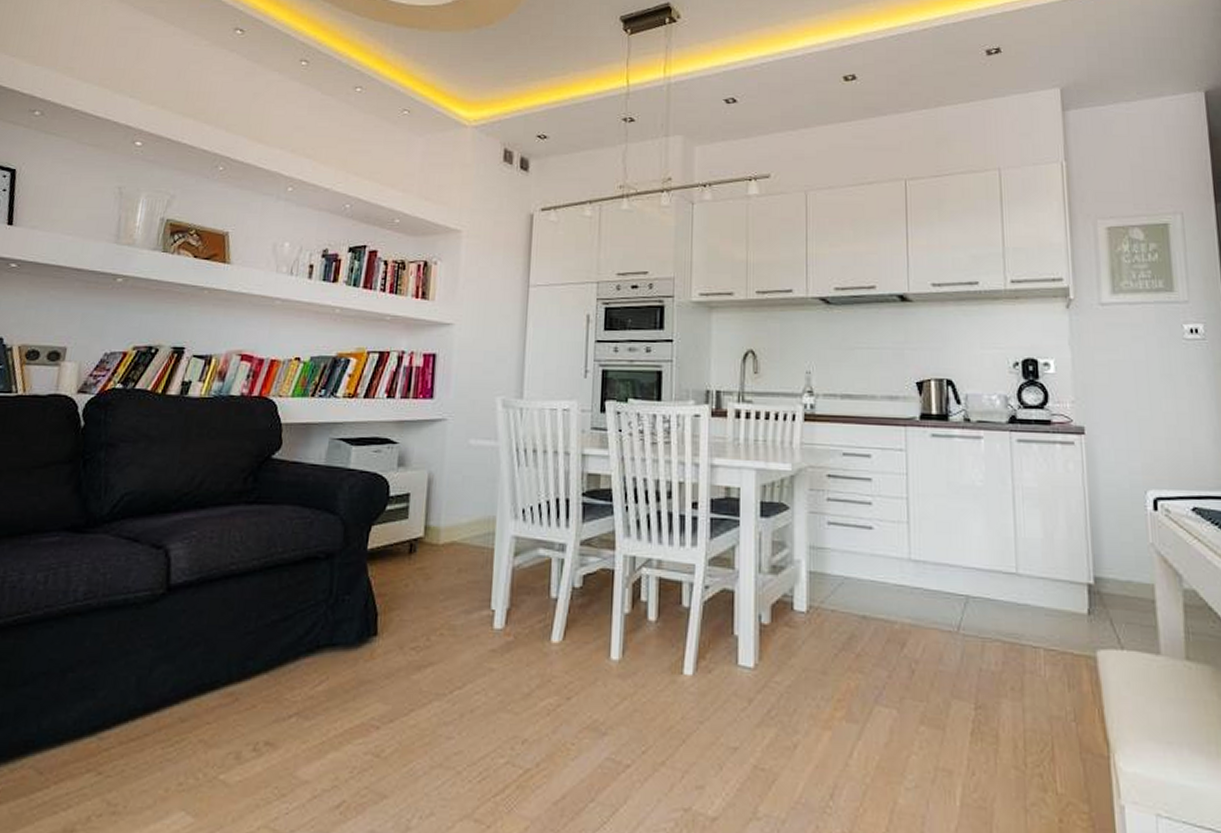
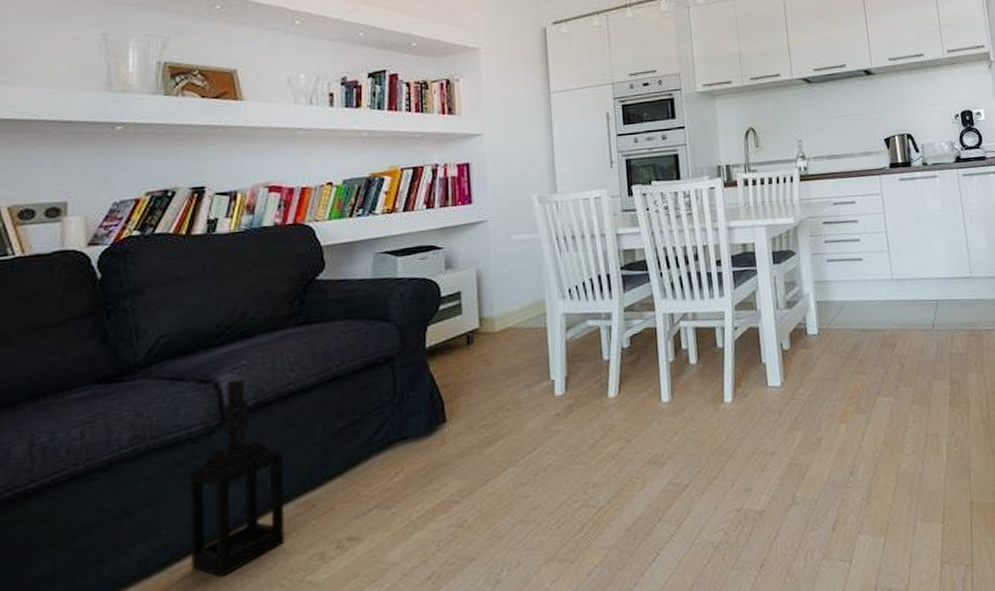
lantern: none [118,549,216,754] -> present [190,378,285,576]

